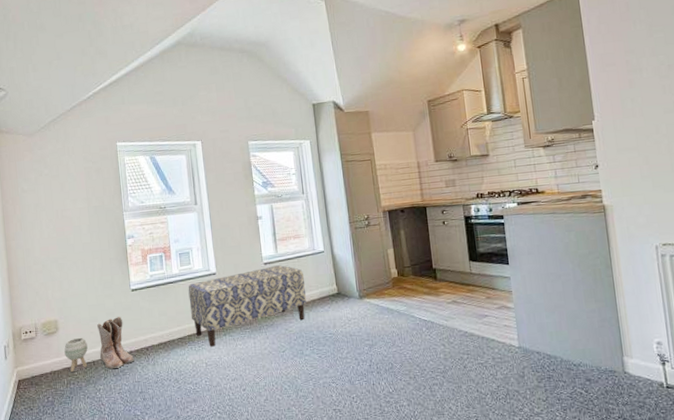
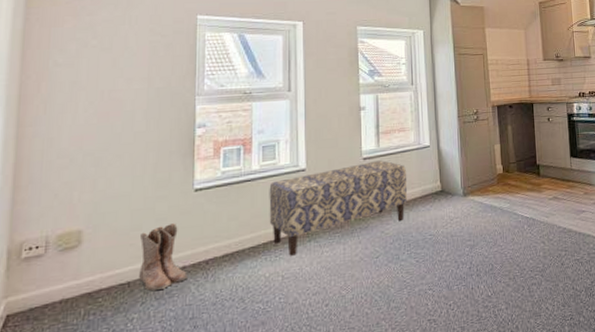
planter: present [64,337,88,373] -> none [86,251,123,299]

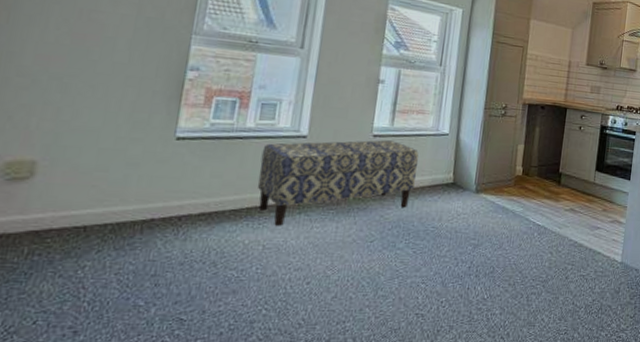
boots: present [139,223,187,292] -> none [97,170,155,241]

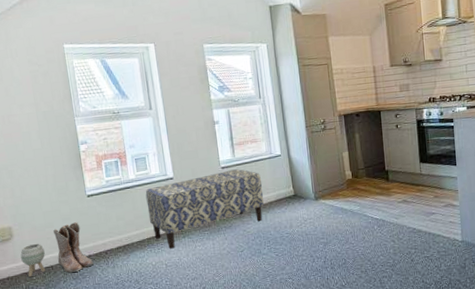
planter: none [35,190,81,239] -> present [20,243,46,278]
boots: none [97,170,155,241] -> present [53,222,94,273]

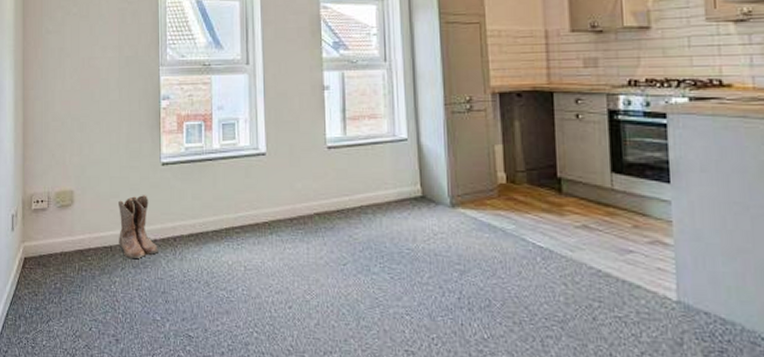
planter: present [20,243,46,278] -> none [78,214,105,257]
bench: present [145,169,264,249] -> none [230,152,380,247]

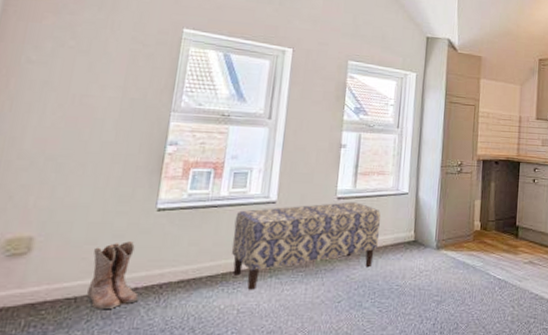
bench: none [230,152,380,247] -> present [231,202,381,290]

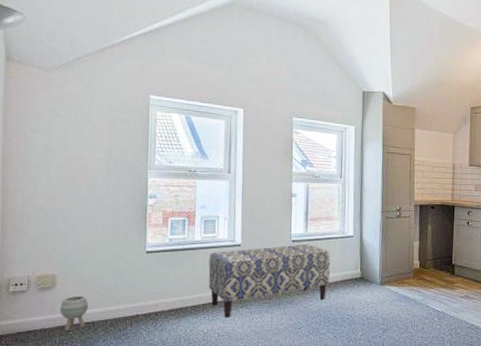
planter: none [31,263,73,311] -> present [60,295,88,332]
boots: present [86,241,139,310] -> none [101,278,140,332]

